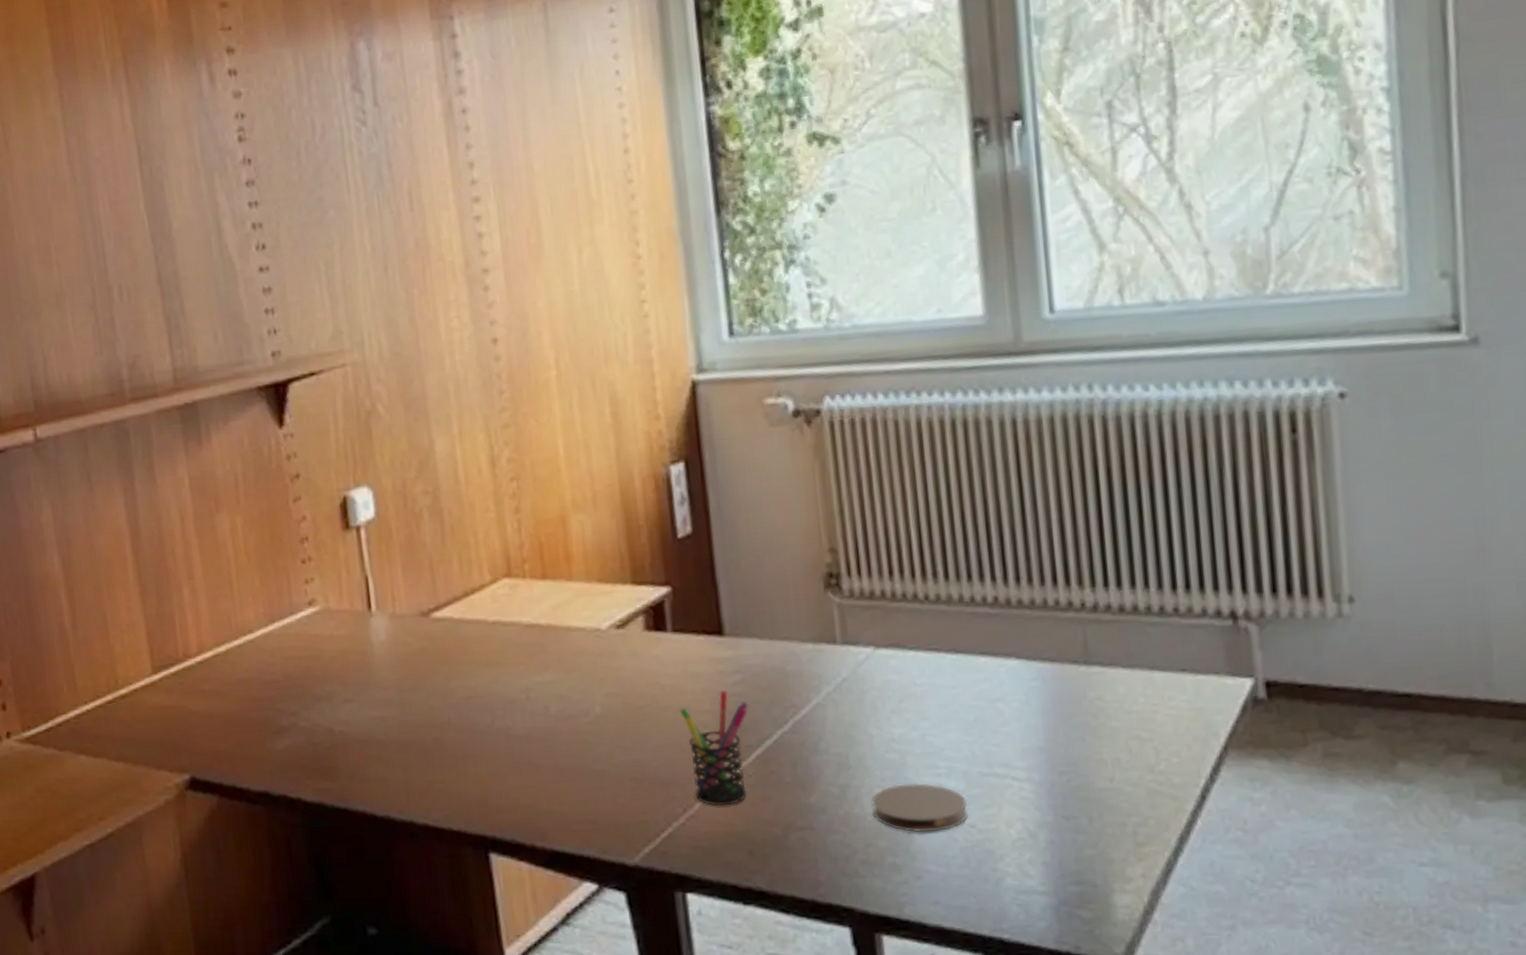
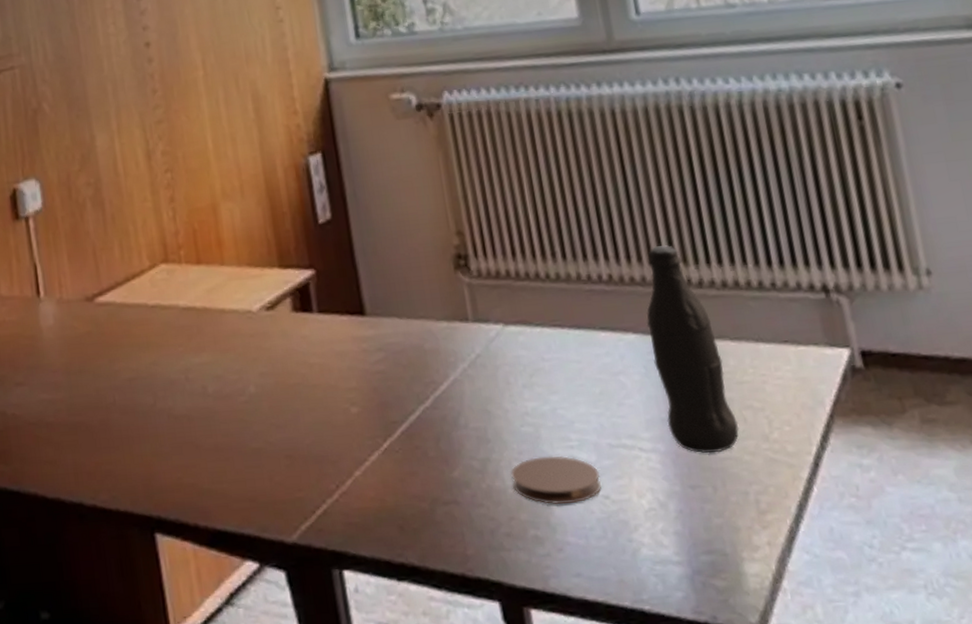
pen holder: present [680,689,750,807] -> none [328,367,395,483]
bottle: none [1031,565,1123,784] -> present [646,244,740,453]

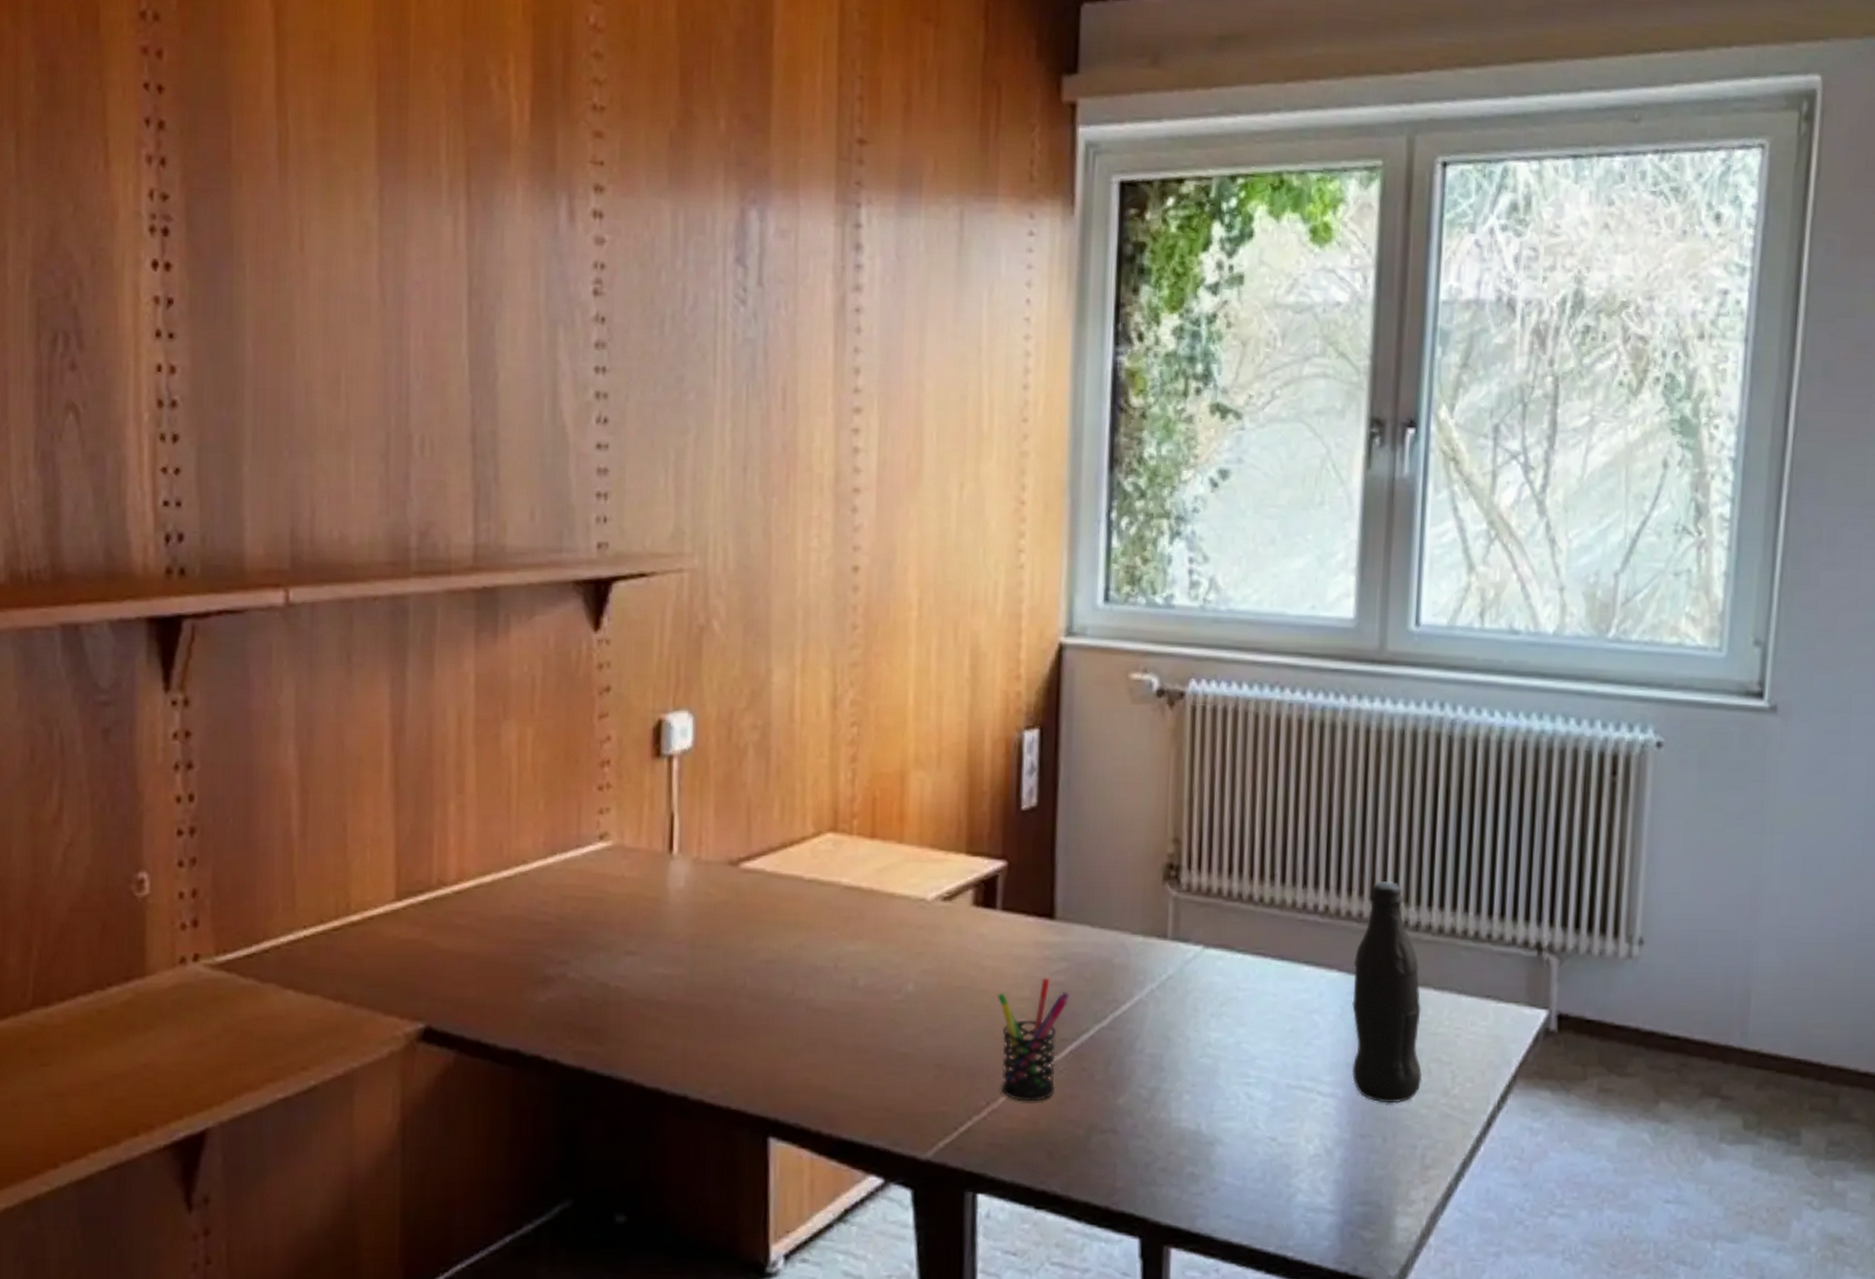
pen holder: none [328,367,395,483] -> present [998,977,1070,1102]
coaster: present [511,456,601,505] -> none [1179,1091,1271,1143]

